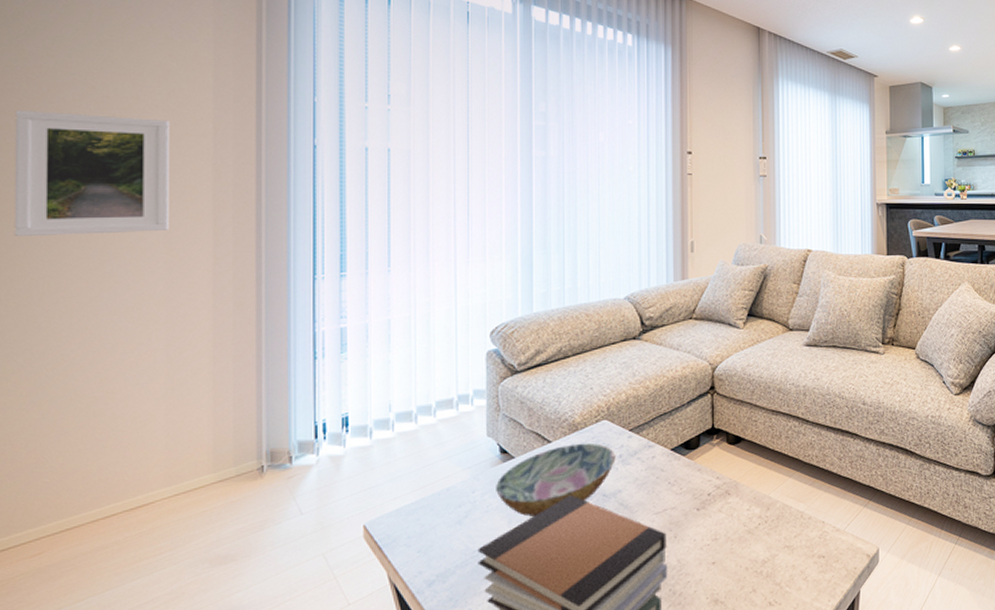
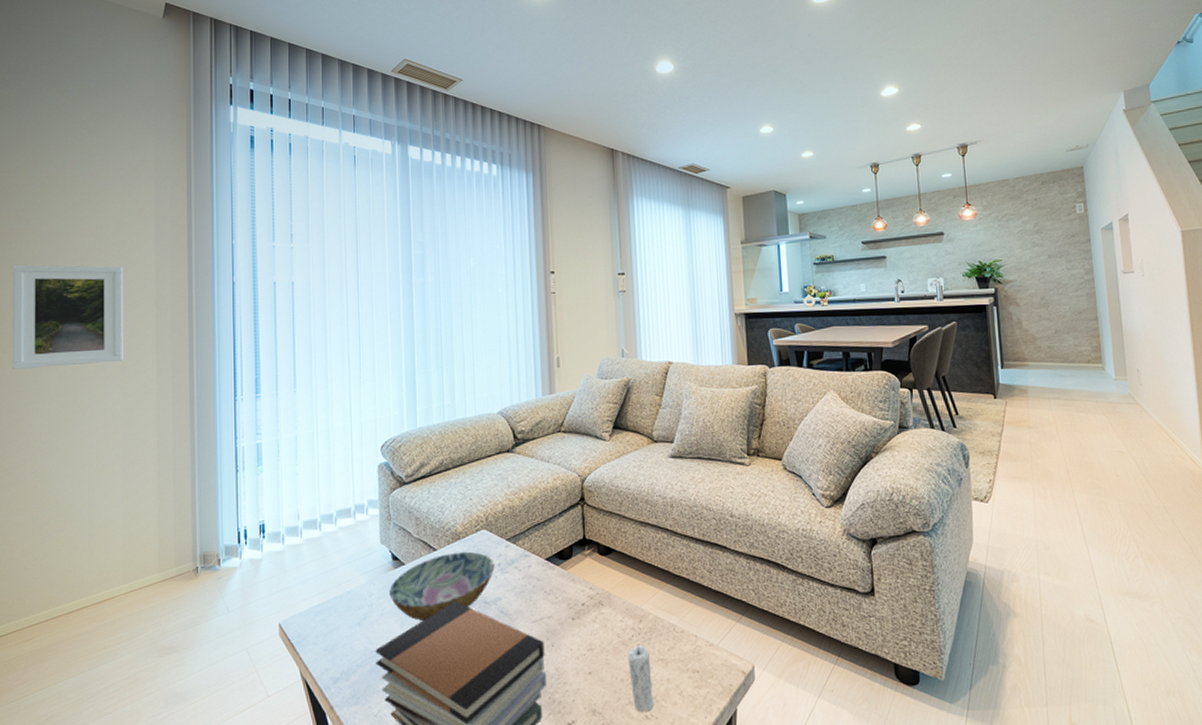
candle: none [754,531,779,599] -> present [628,643,655,712]

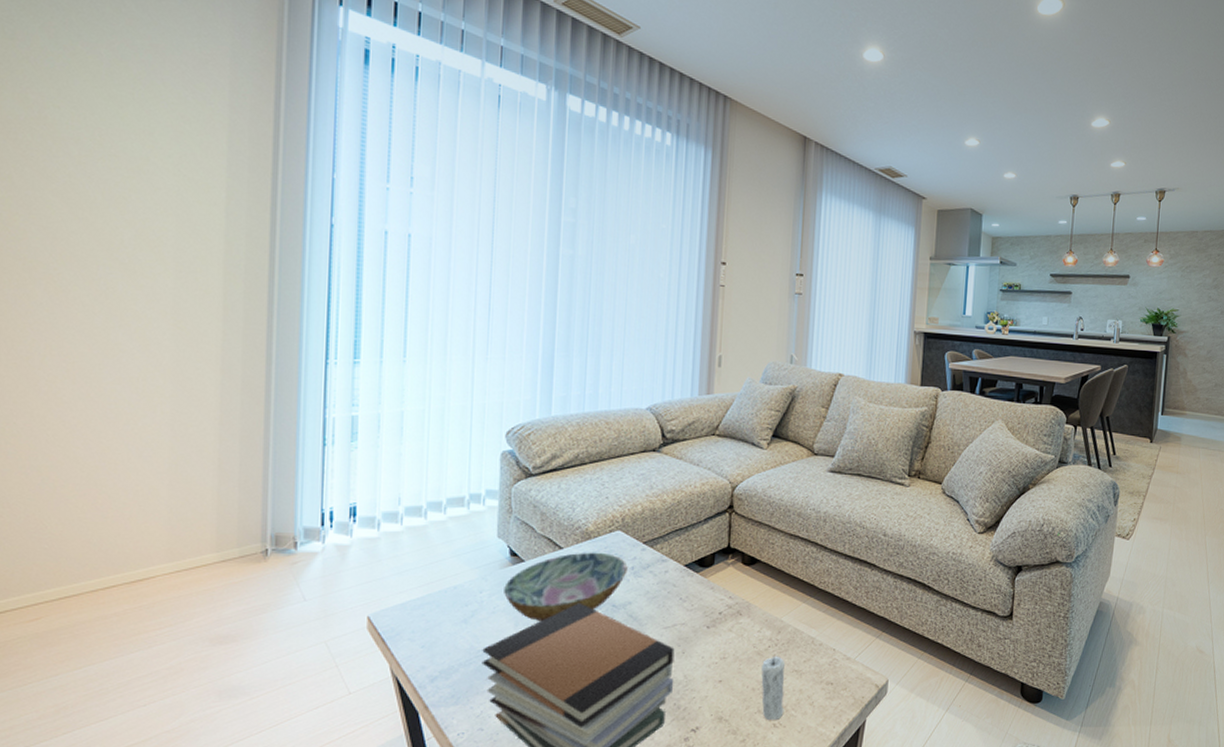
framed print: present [12,264,123,370] -> none [15,161,180,302]

